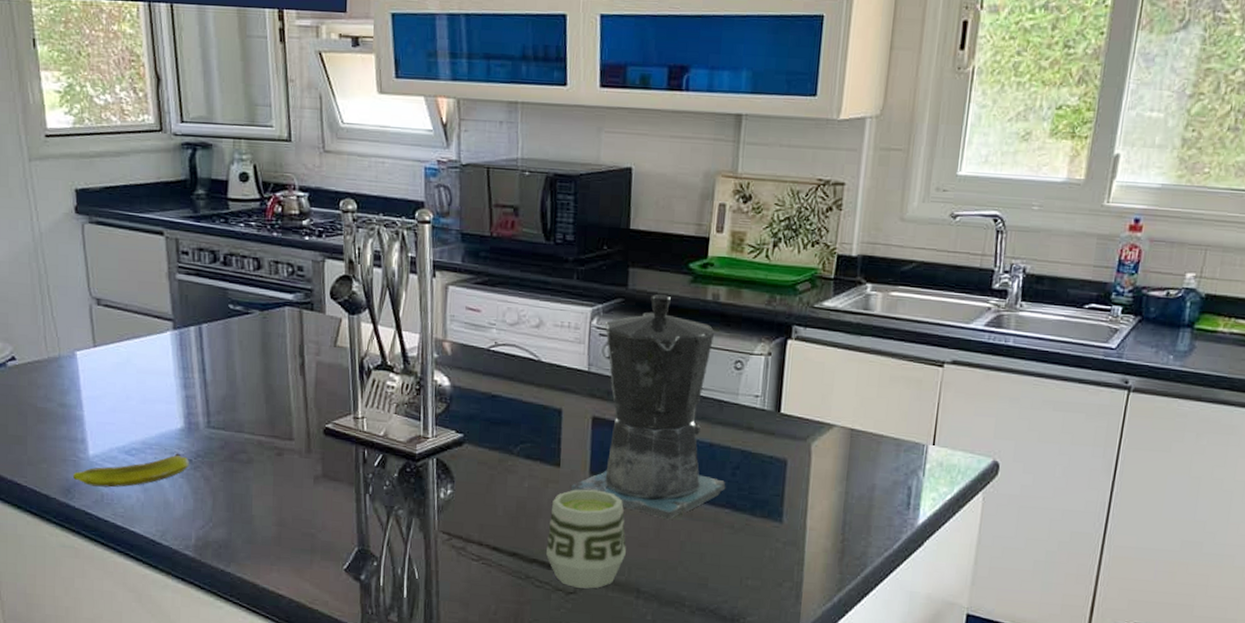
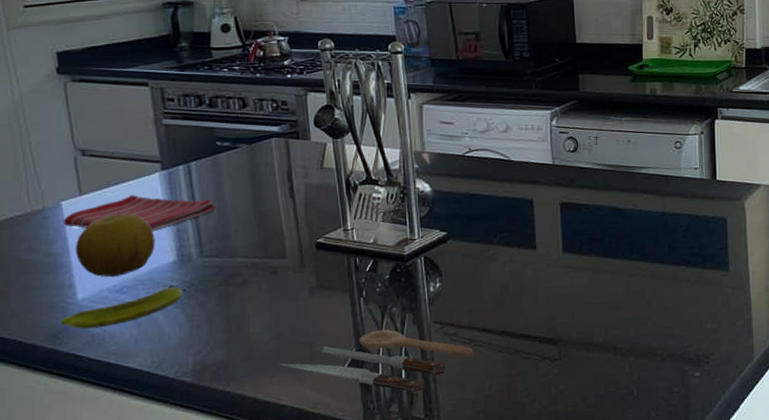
dish towel: none [77,352,225,395] -> present [63,195,216,232]
fruit: none [88,371,164,438] -> present [75,214,155,277]
spoon: none [279,531,483,605] -> present [279,330,475,393]
cup: present [546,489,627,589] -> none [531,265,602,354]
coffee maker: present [570,293,726,520] -> none [547,93,680,283]

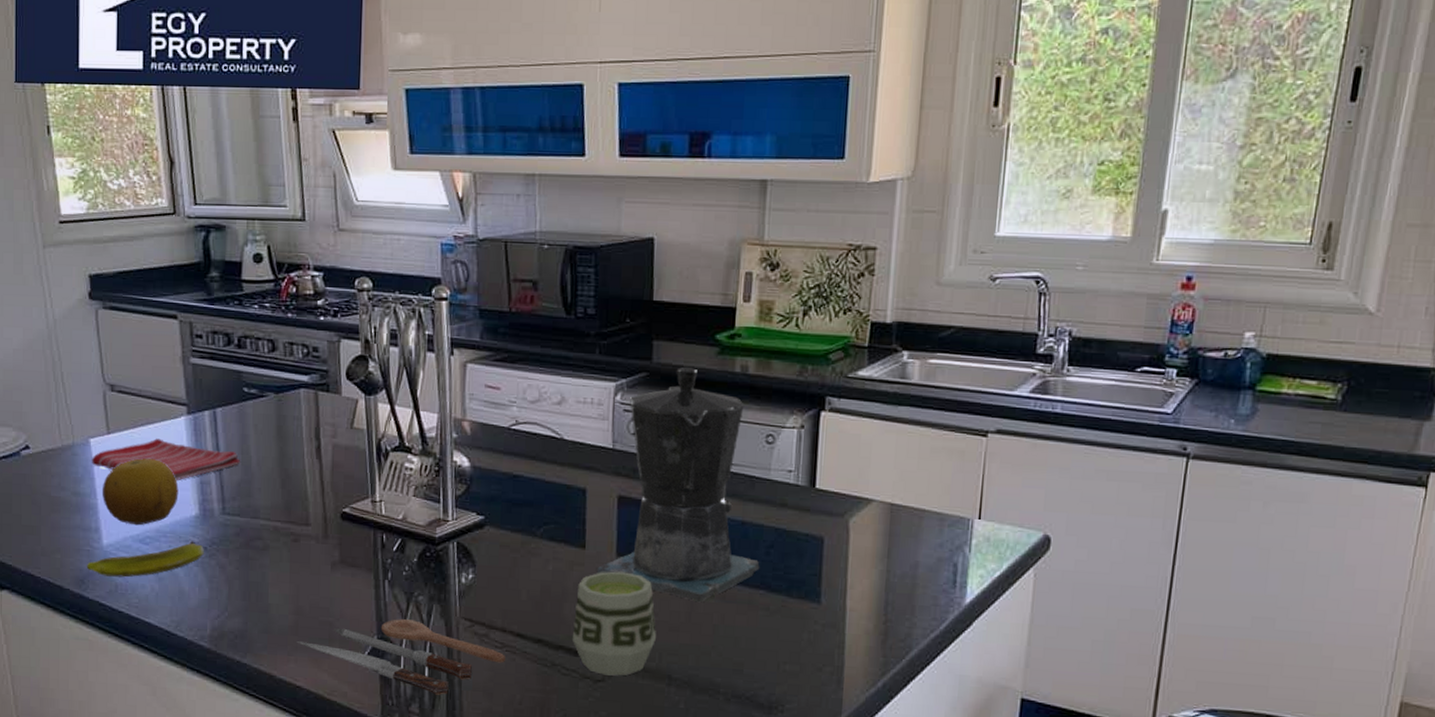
cup: none [531,265,602,354] -> present [573,571,657,676]
coffee maker: none [547,93,680,283] -> present [596,366,760,603]

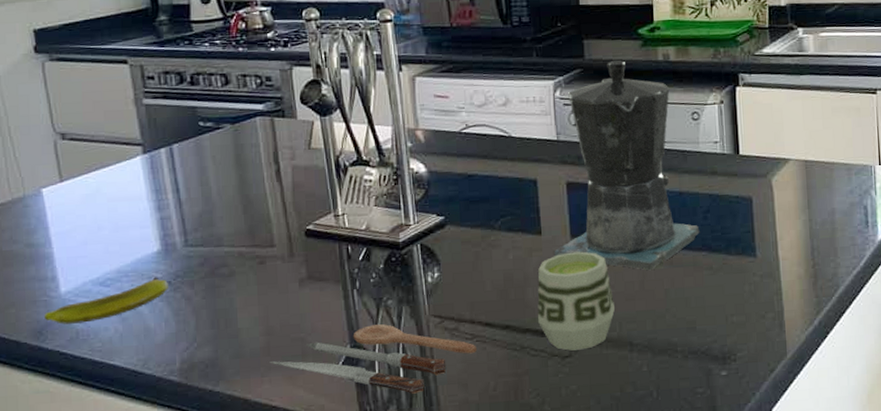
dish towel: present [91,438,240,481] -> none [44,180,200,220]
fruit: present [101,458,179,526] -> none [57,201,139,269]

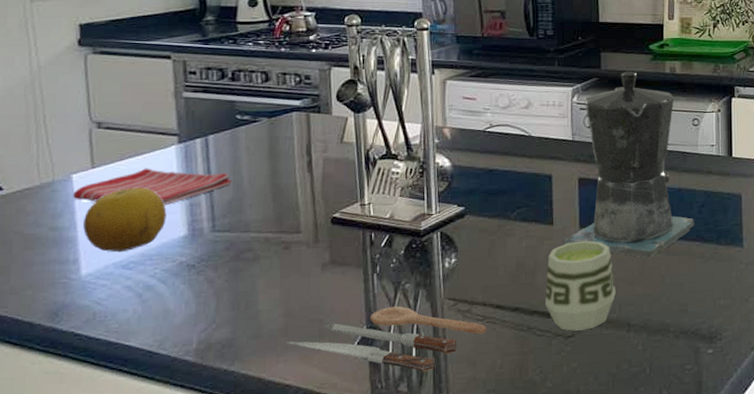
banana: present [43,277,168,324] -> none [61,260,192,306]
dish towel: none [44,180,200,220] -> present [72,168,232,206]
fruit: none [57,201,139,269] -> present [82,187,167,253]

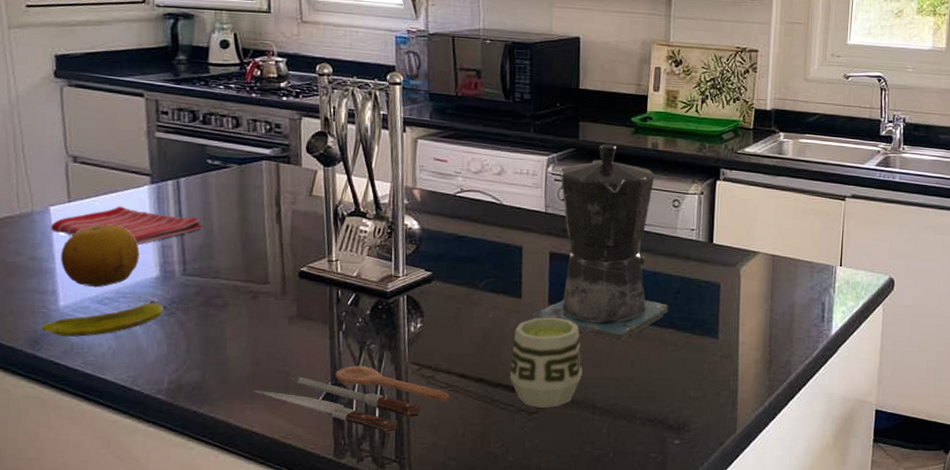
banana: none [61,260,192,306] -> present [41,300,164,337]

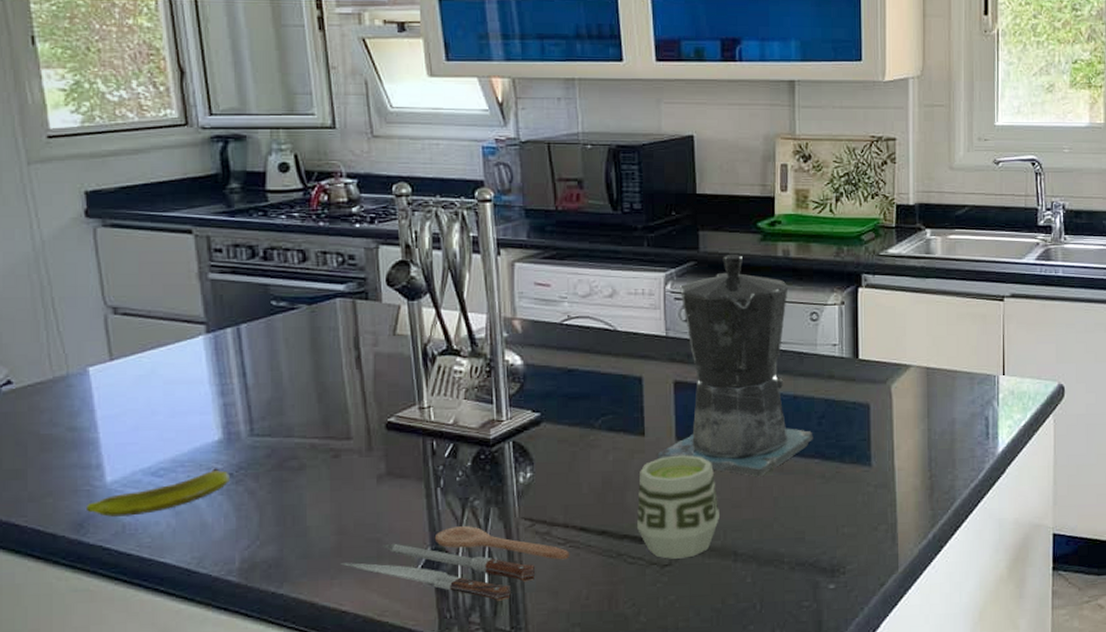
dish towel: present [50,206,202,246] -> none [90,361,269,405]
fruit: present [60,224,140,288] -> none [104,384,198,458]

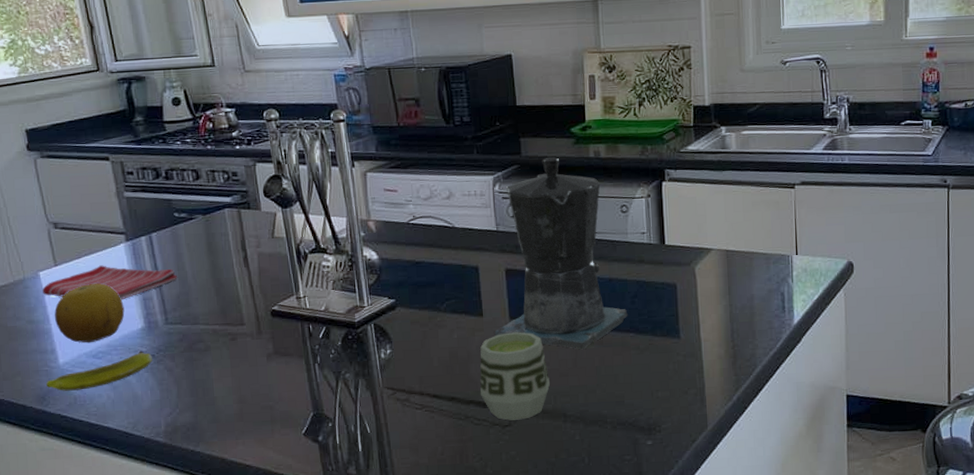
dish towel: none [90,361,269,405] -> present [41,265,177,301]
fruit: none [104,384,198,458] -> present [54,283,125,343]
spoon: present [341,526,570,601] -> none [243,395,427,456]

